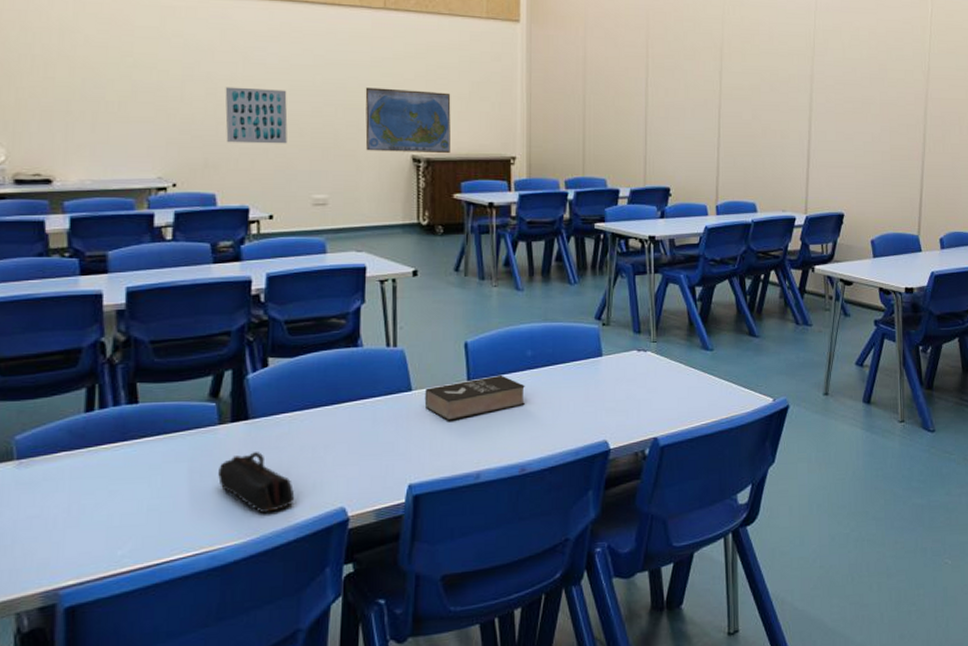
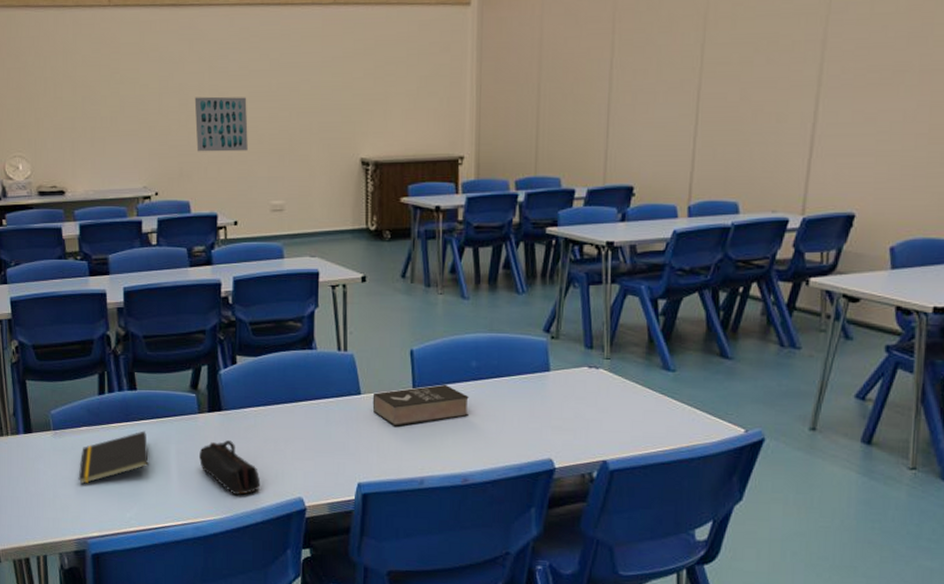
notepad: none [50,450,151,523] -> present [78,431,149,485]
world map: present [365,87,451,154] -> none [317,89,399,156]

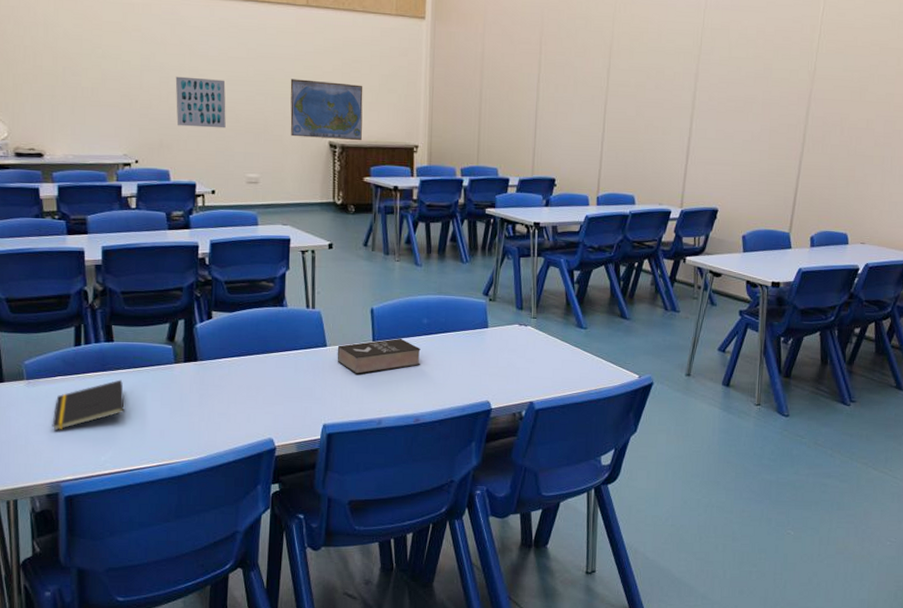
pencil case: present [199,440,261,495] -> none [175,388,234,437]
world map: none [317,89,399,156] -> present [290,79,363,141]

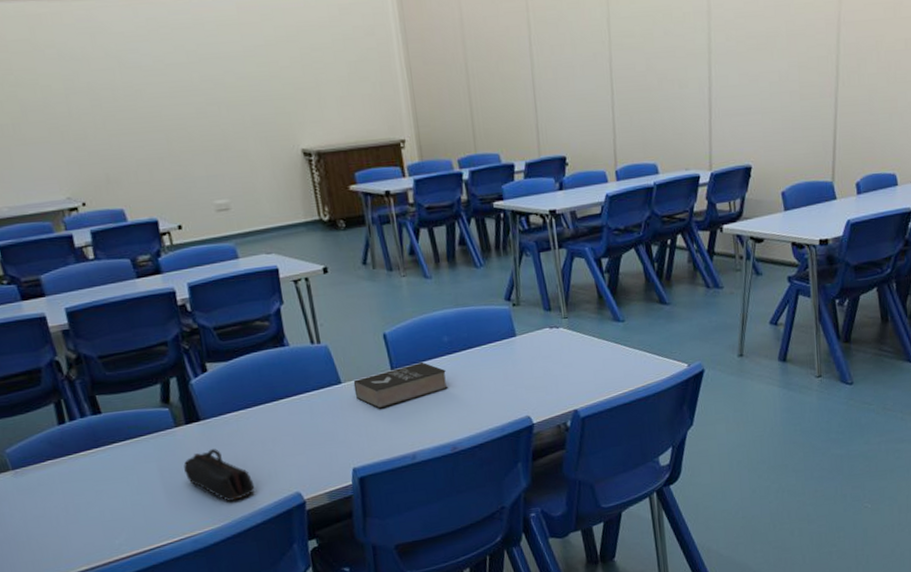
notepad: present [52,379,125,431] -> none [50,454,130,521]
wall art: present [175,76,226,129] -> none [108,93,179,156]
pencil case: none [175,388,234,437] -> present [183,449,255,501]
world map: present [290,79,363,141] -> none [243,77,339,150]

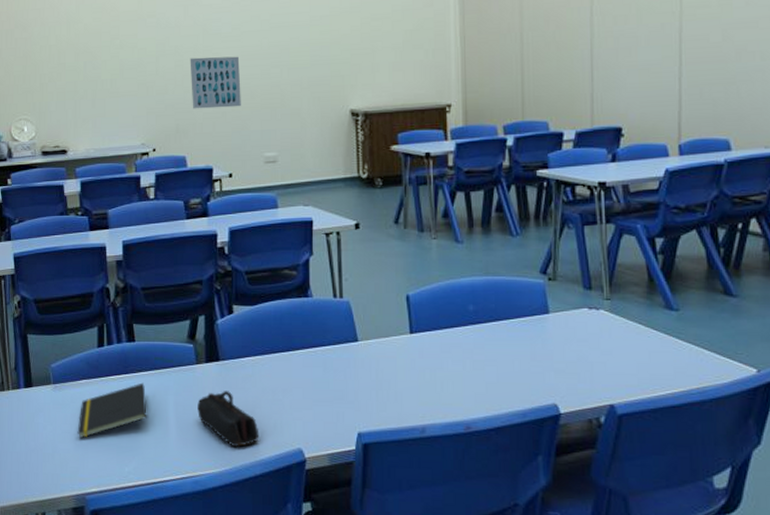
notepad: none [50,454,130,521] -> present [77,382,147,439]
wall art: none [108,93,179,156] -> present [190,56,241,109]
book: present [353,362,448,409] -> none [370,329,468,373]

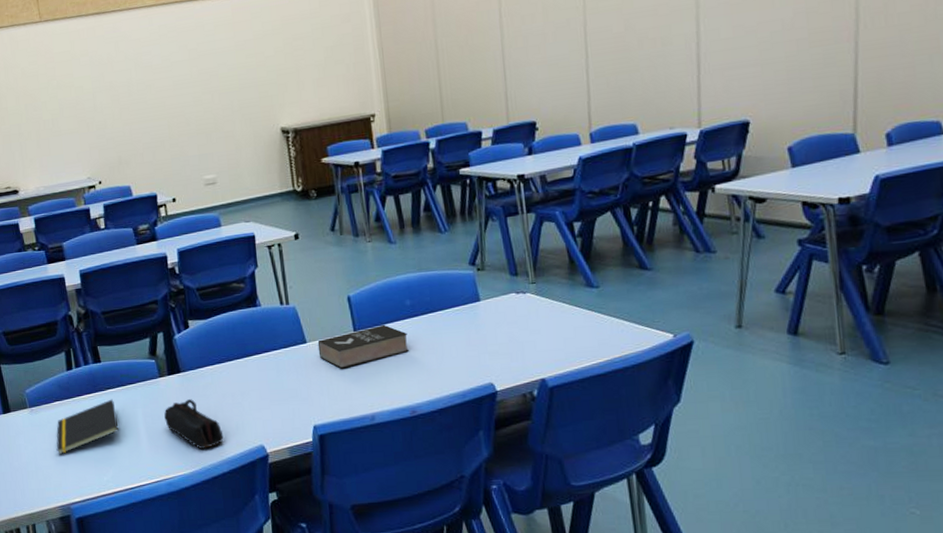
wall art: present [190,56,241,109] -> none [125,86,178,141]
book: none [370,329,468,373] -> present [317,324,409,369]

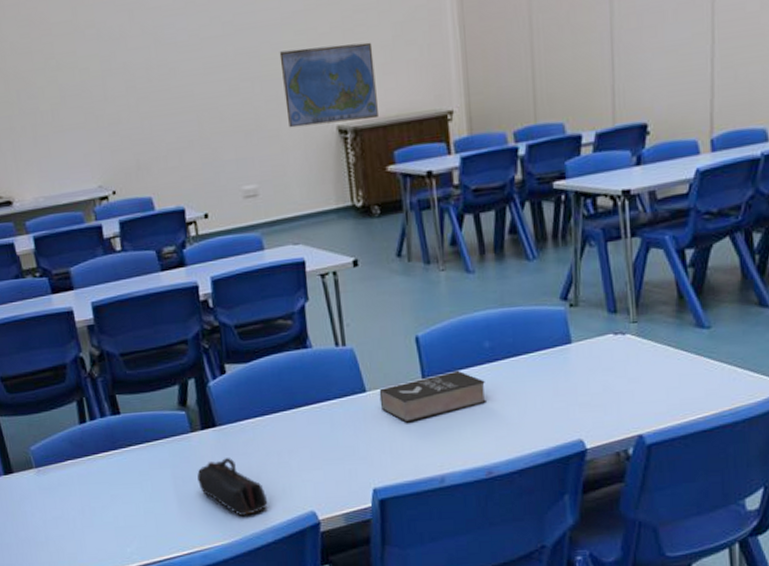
notepad: present [56,399,119,455] -> none [69,457,144,523]
world map: none [234,62,314,130] -> present [279,42,378,128]

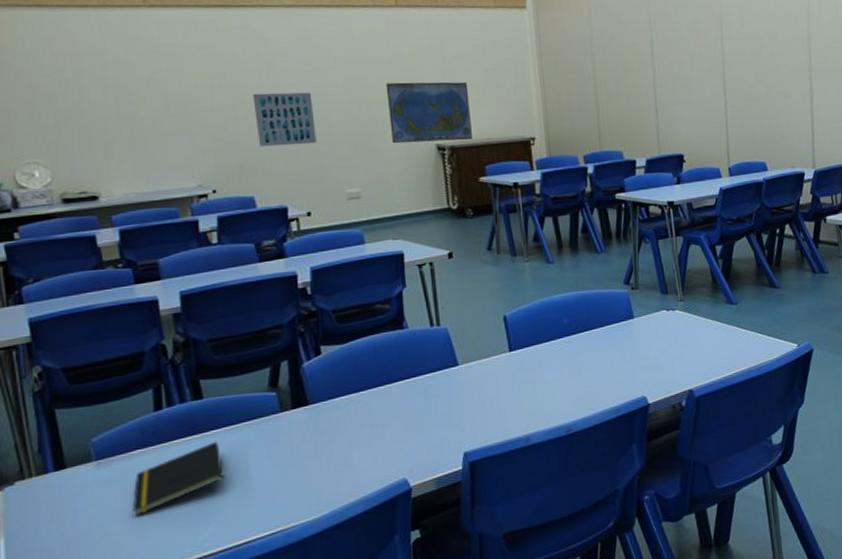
notepad: none [69,457,144,523] -> present [132,441,224,516]
wall art: none [142,70,210,140] -> present [252,92,317,147]
pencil case: present [197,458,268,516] -> none [285,434,359,490]
book: present [379,370,486,423] -> none [470,343,565,391]

